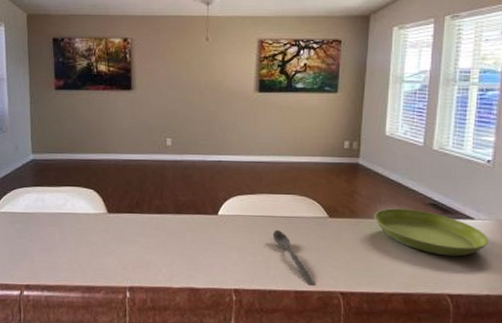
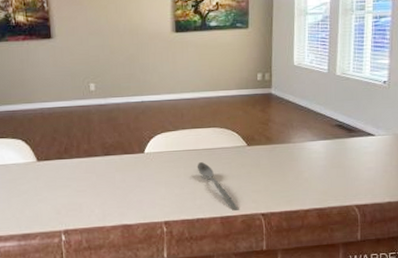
saucer: present [374,208,489,257] -> none [288,131,388,171]

